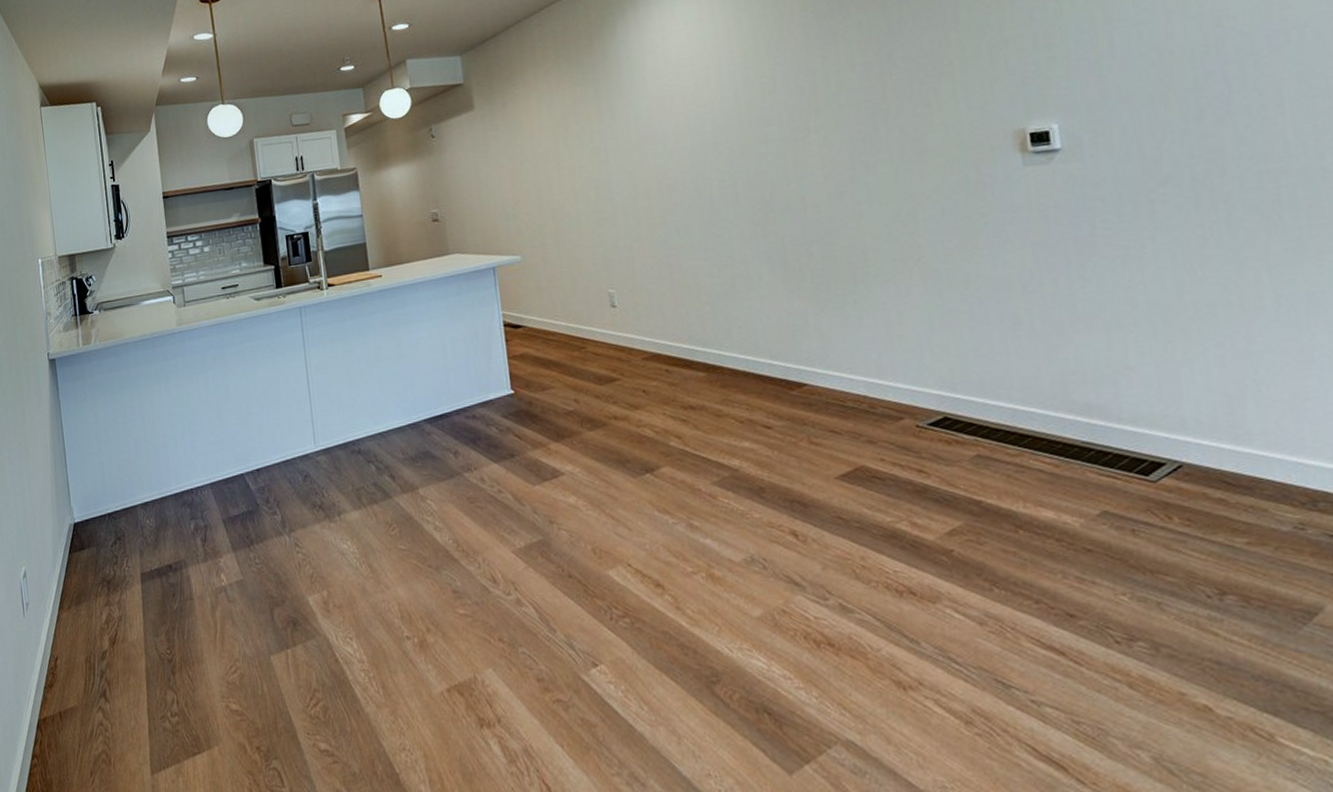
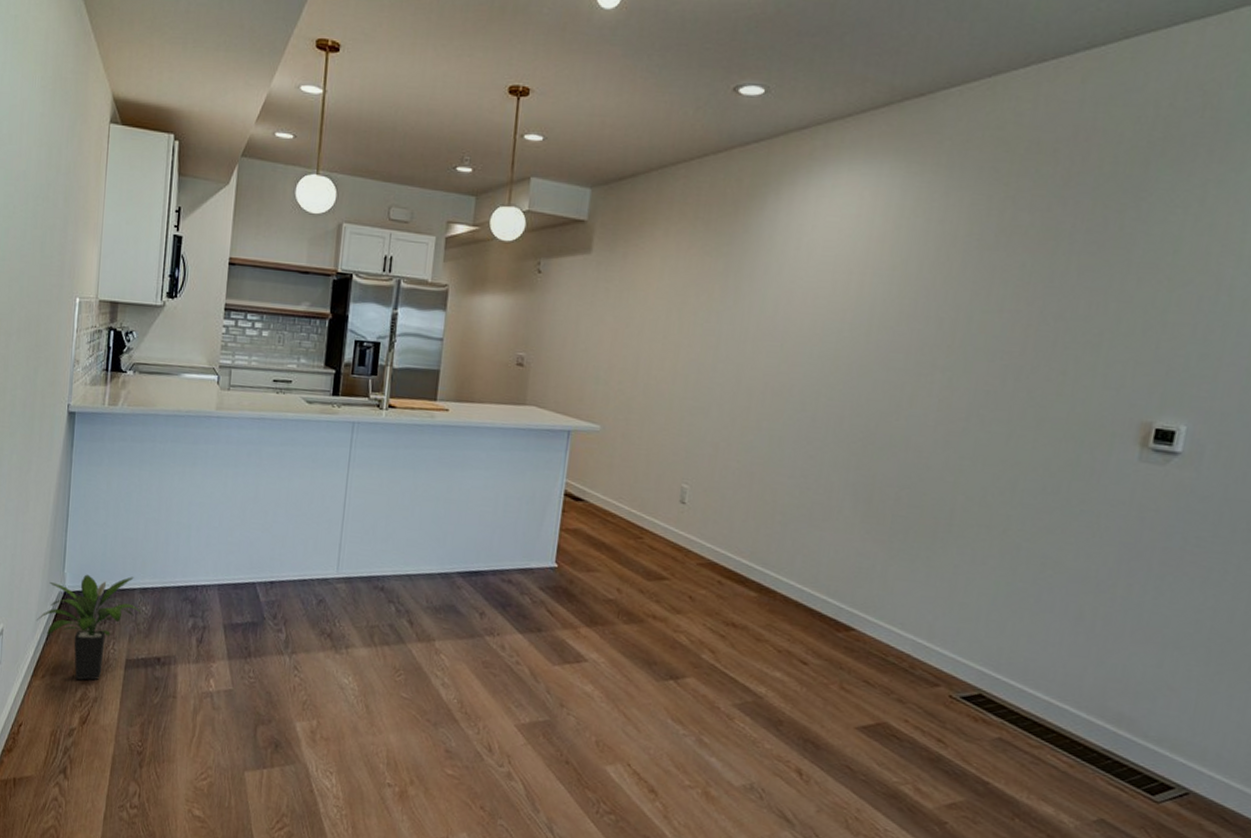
potted plant: none [54,495,148,604] -> present [37,574,143,680]

